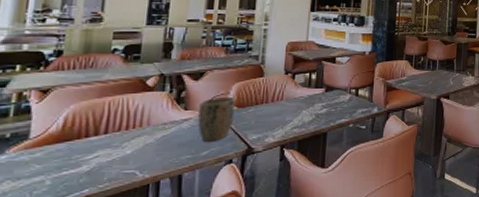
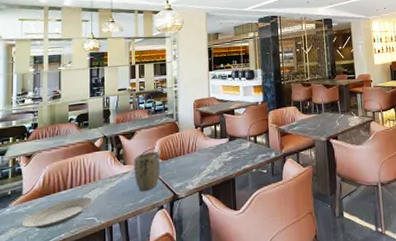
plate: none [23,145,138,183] -> present [21,197,94,229]

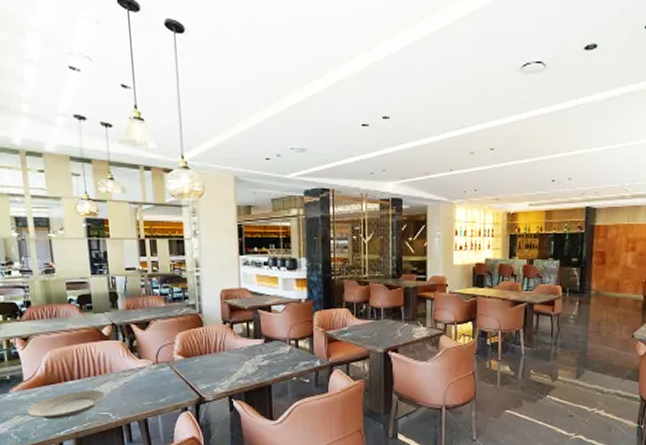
plant pot: present [134,151,161,191] -> none [150,346,183,389]

